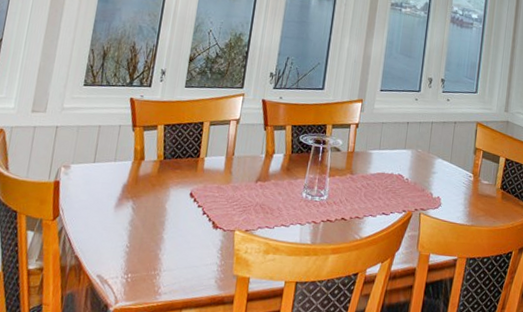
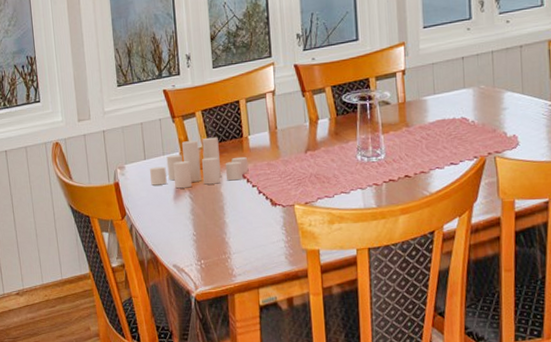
candle: none [94,151,200,199] -> present [149,137,249,189]

